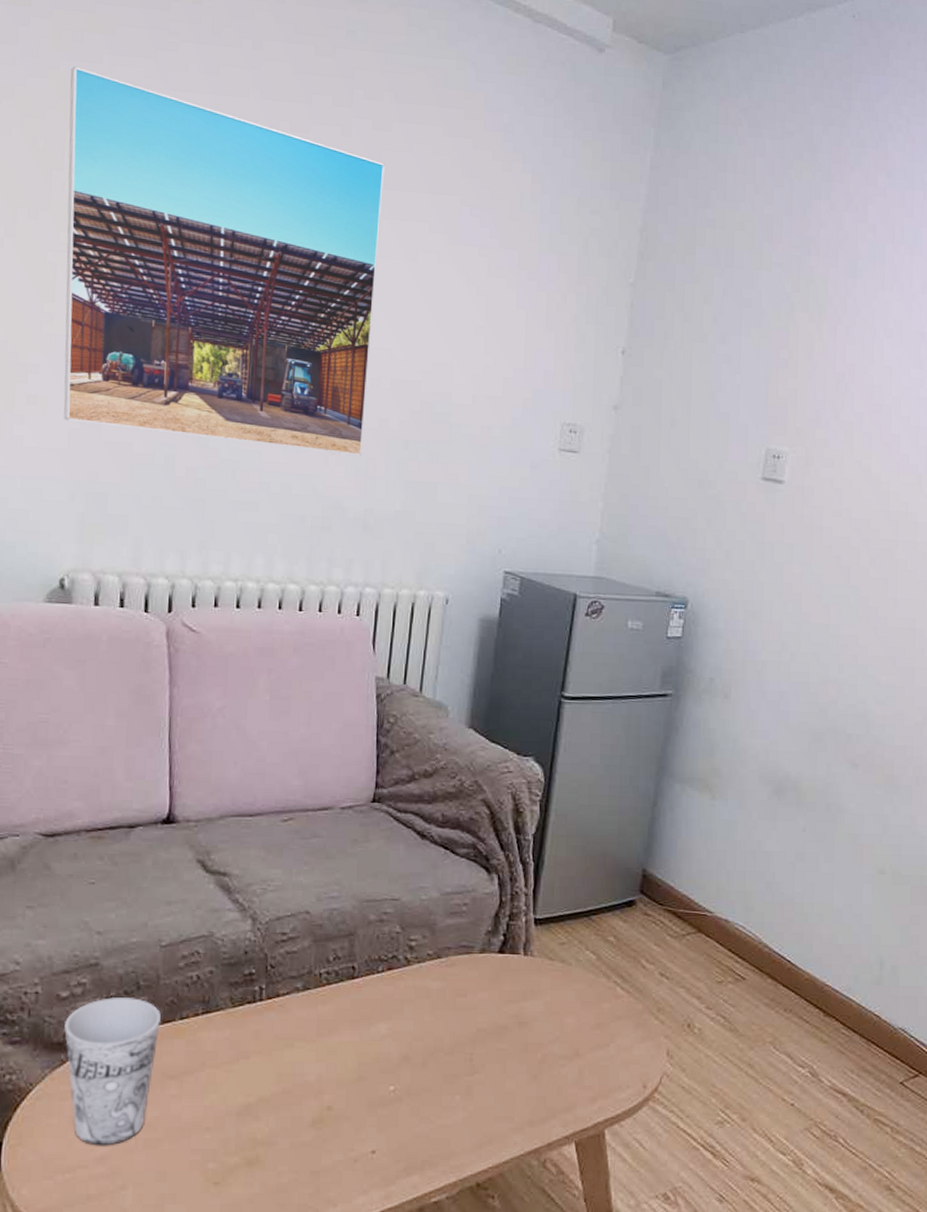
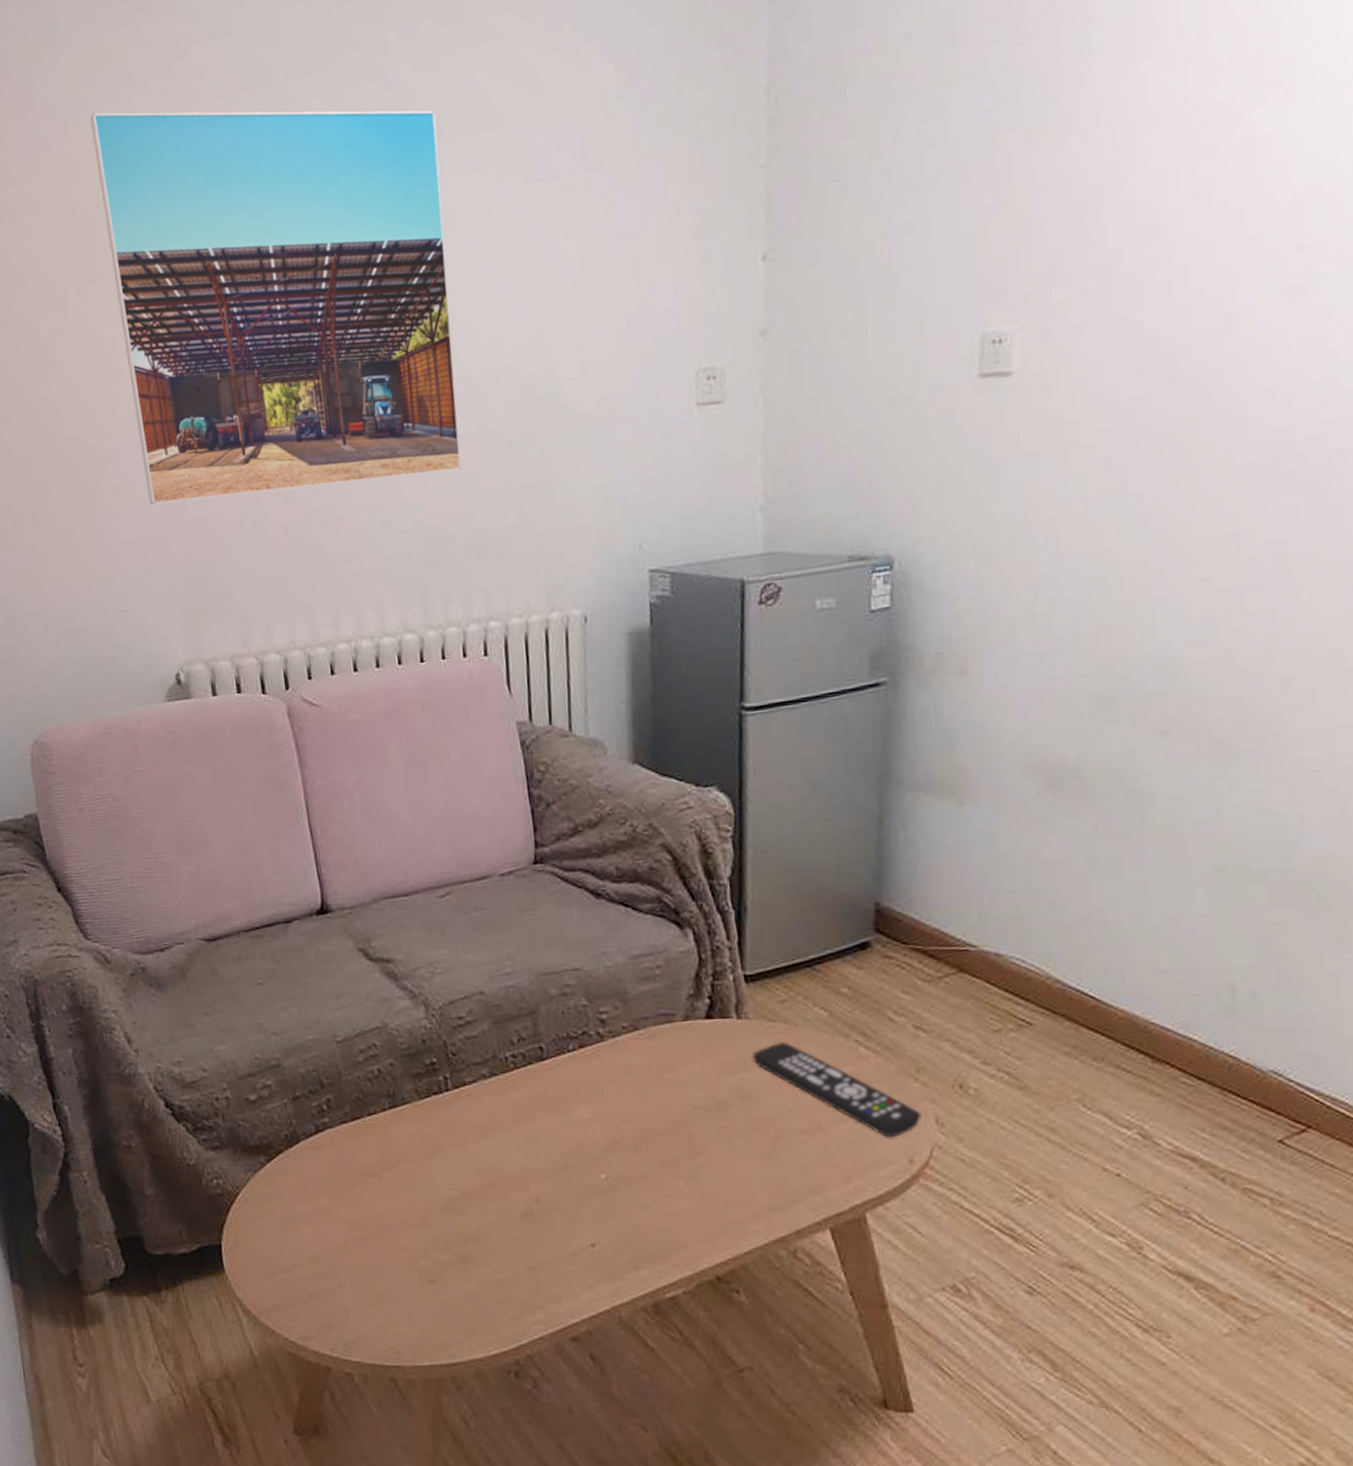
cup: present [64,997,162,1146] -> none [258,1096,351,1246]
remote control: none [532,979,657,1066] -> present [753,1042,922,1138]

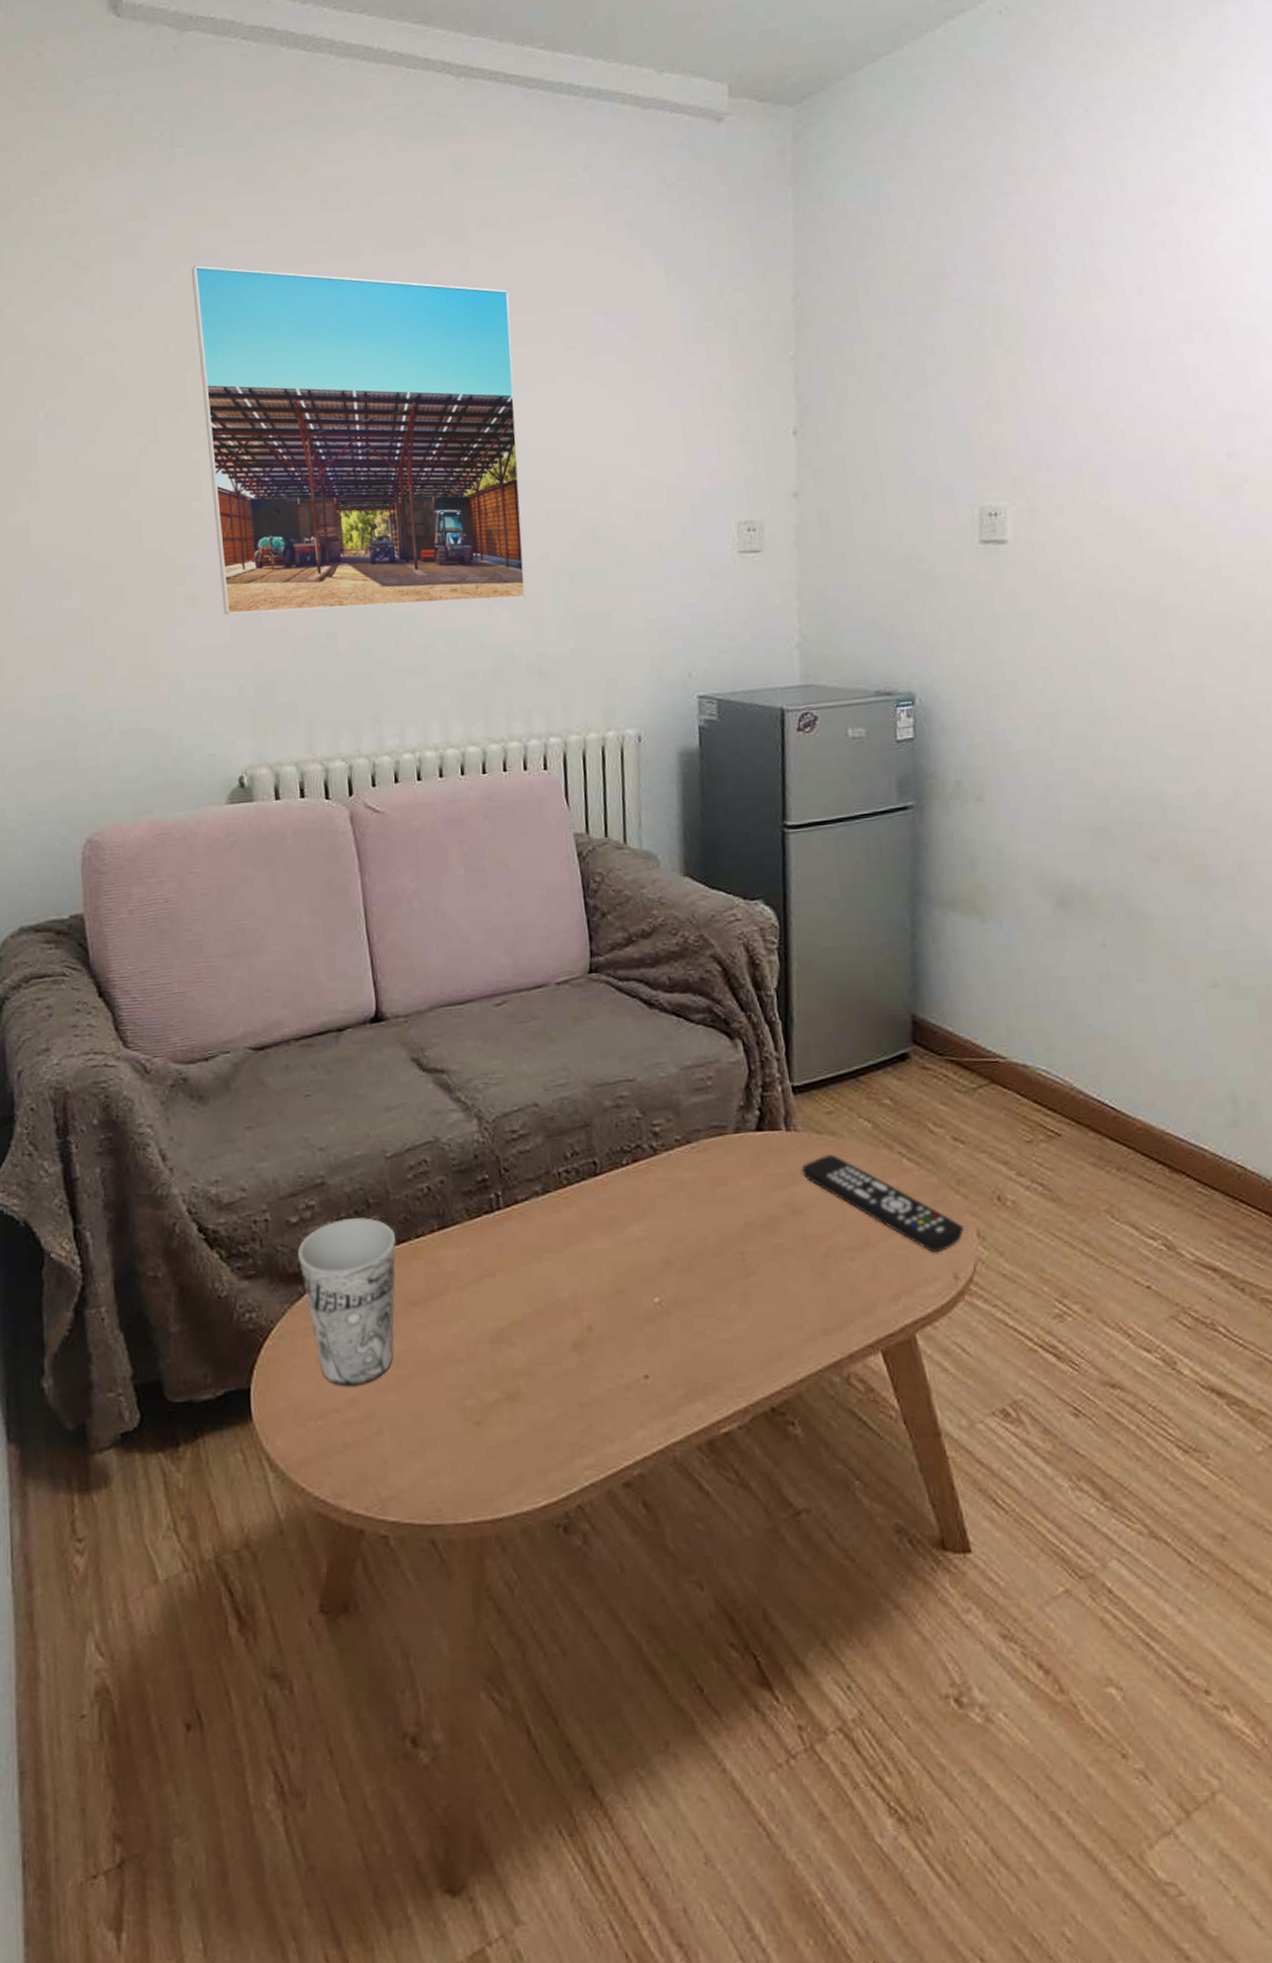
cup: none [258,1096,351,1246] -> present [298,1217,397,1387]

